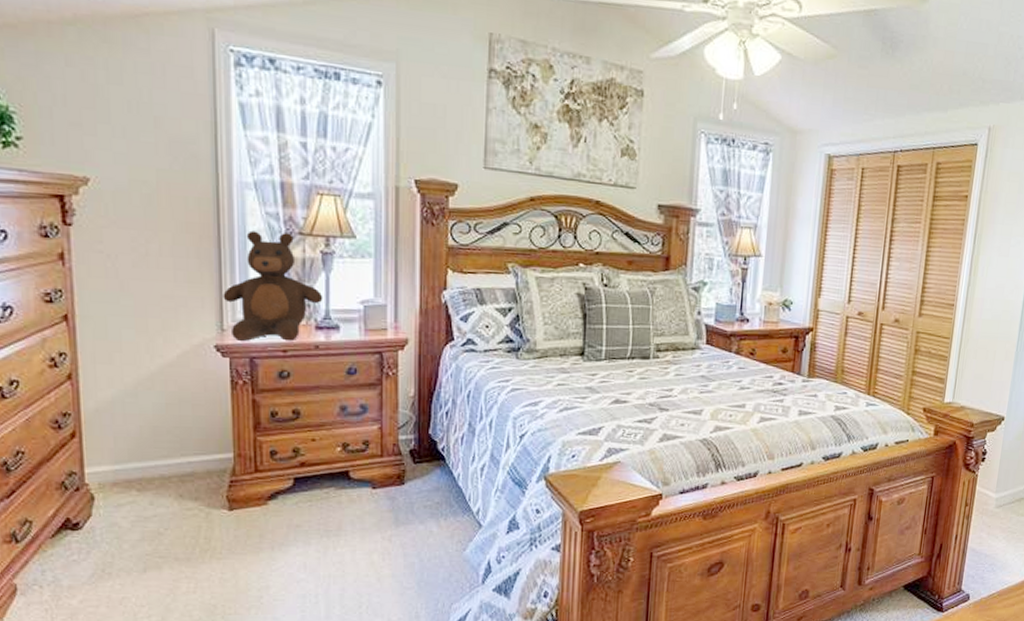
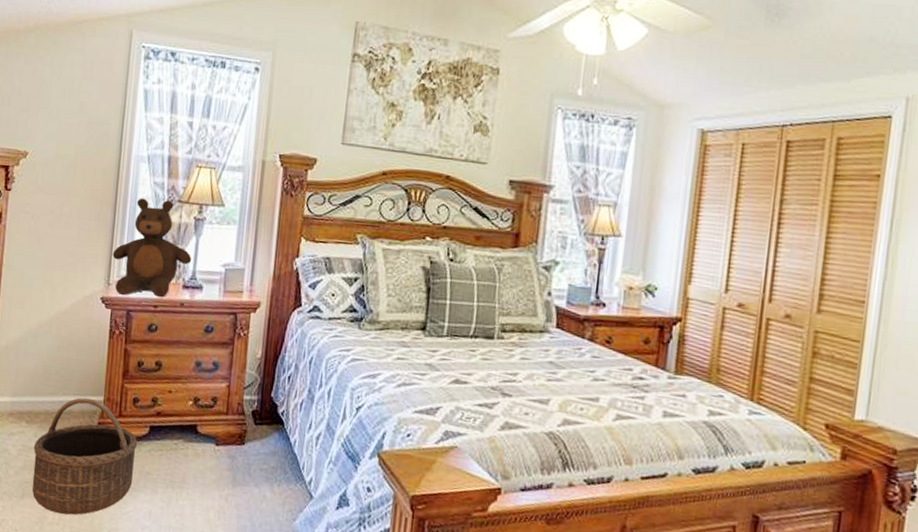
basket: none [150,456,282,581] -> present [32,397,138,515]

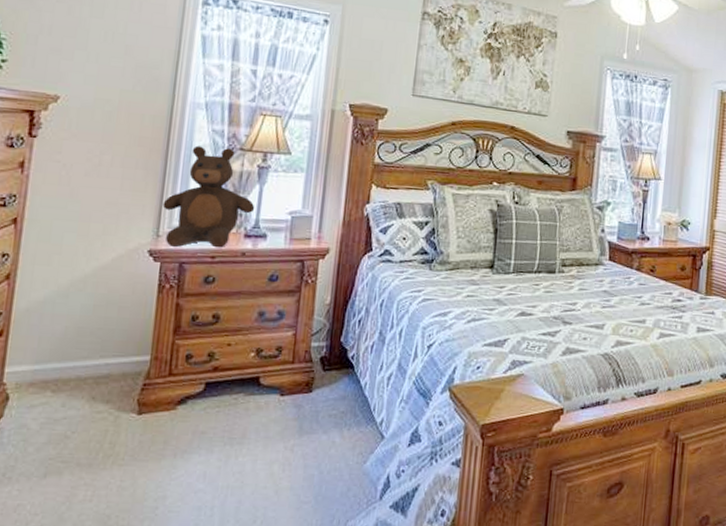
basket: present [32,397,138,515] -> none [57,358,191,489]

